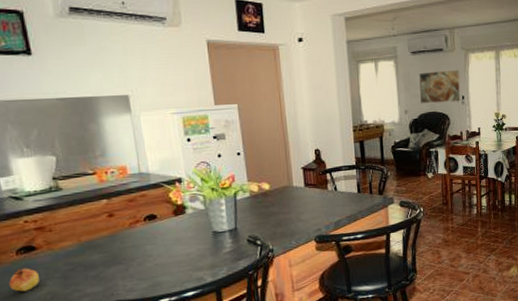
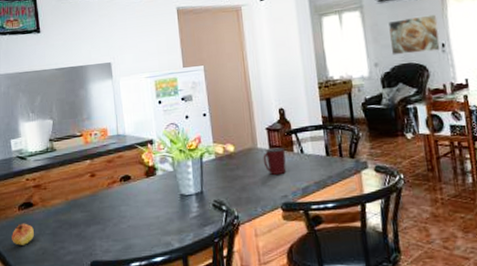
mug: none [298,185,321,211] -> present [263,147,287,175]

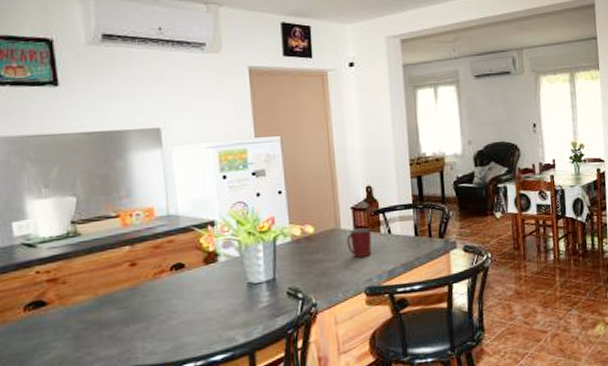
fruit: present [12,223,34,246] -> none [13,327,47,356]
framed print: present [388,14,442,55] -> none [483,94,533,133]

